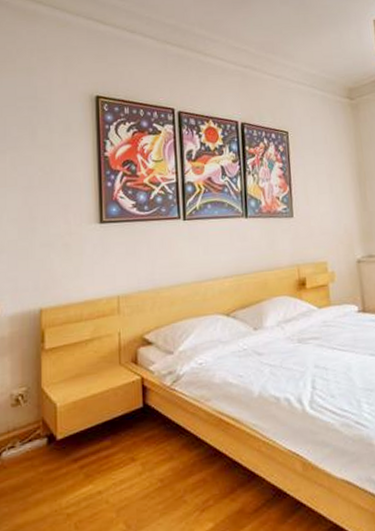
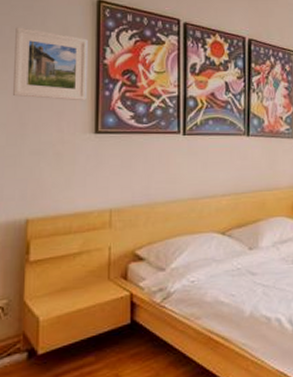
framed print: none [21,127,90,193] -> present [12,27,88,101]

